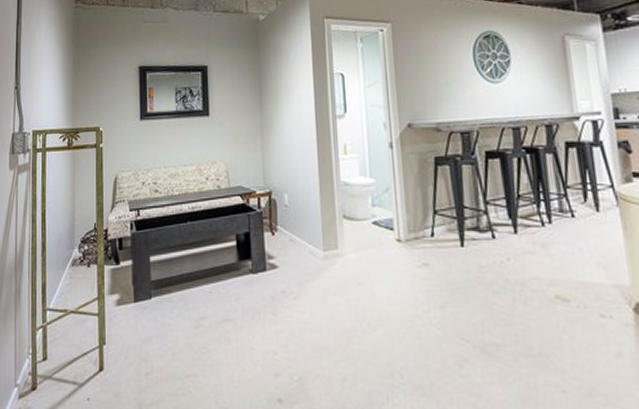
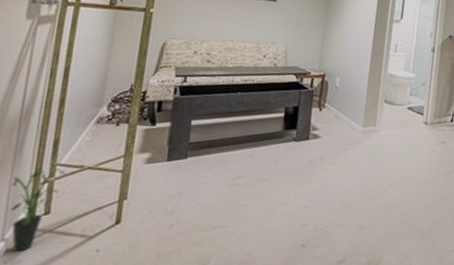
potted plant: none [17,312,55,398] -> present [10,167,67,252]

